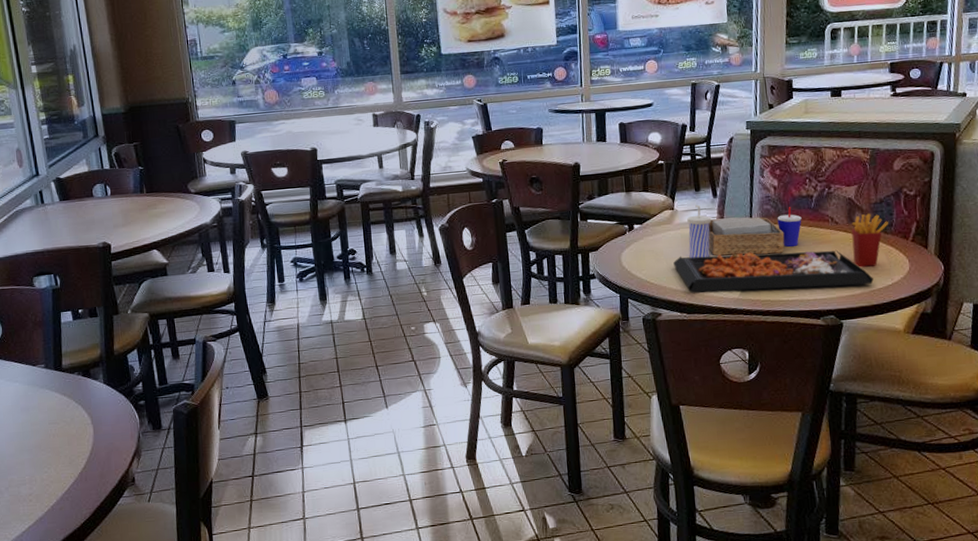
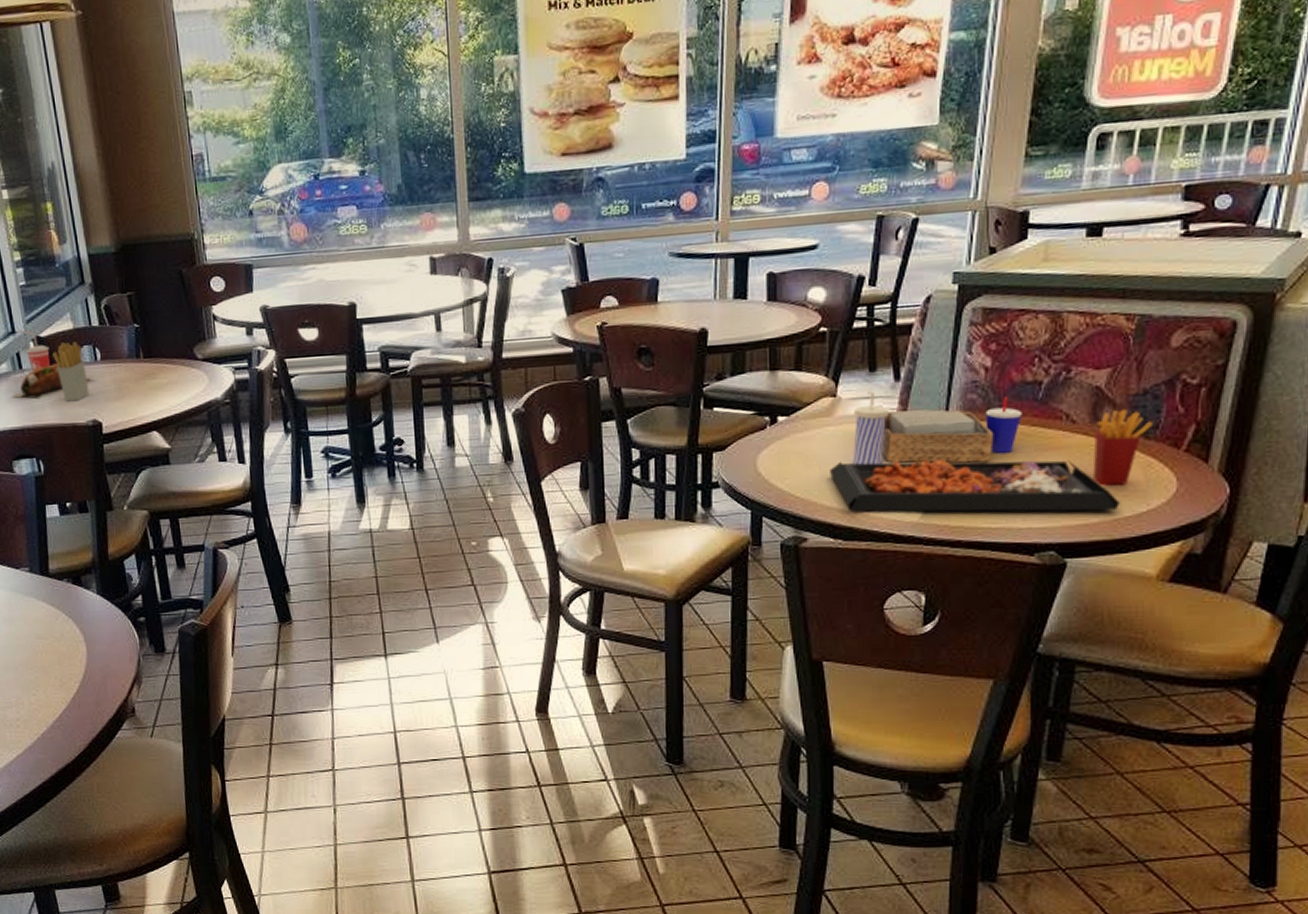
sandwich: none [34,199,109,228] -> present [11,363,99,400]
beverage cup: none [42,173,69,205] -> present [19,330,51,371]
french fries: none [70,181,101,229] -> present [52,342,89,402]

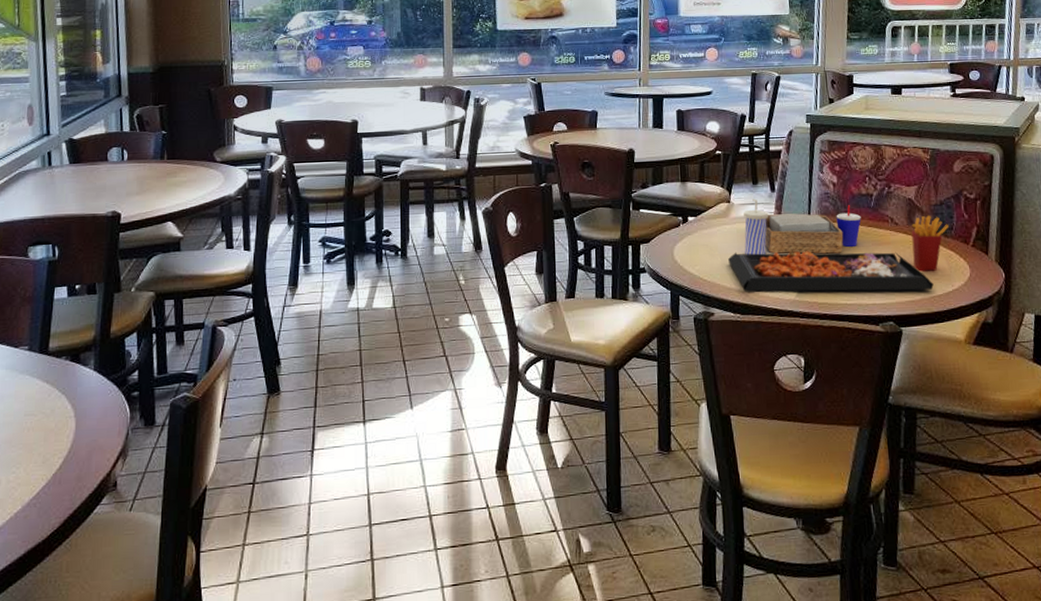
sandwich: present [11,363,99,400] -> none [37,162,123,193]
beverage cup: present [19,330,51,371] -> none [53,133,80,168]
french fries: present [52,342,89,402] -> none [82,144,113,195]

